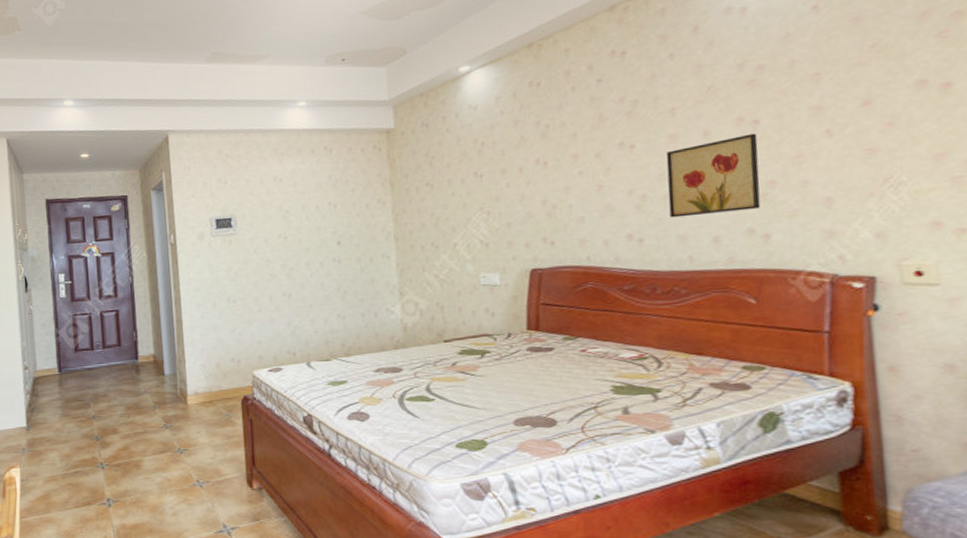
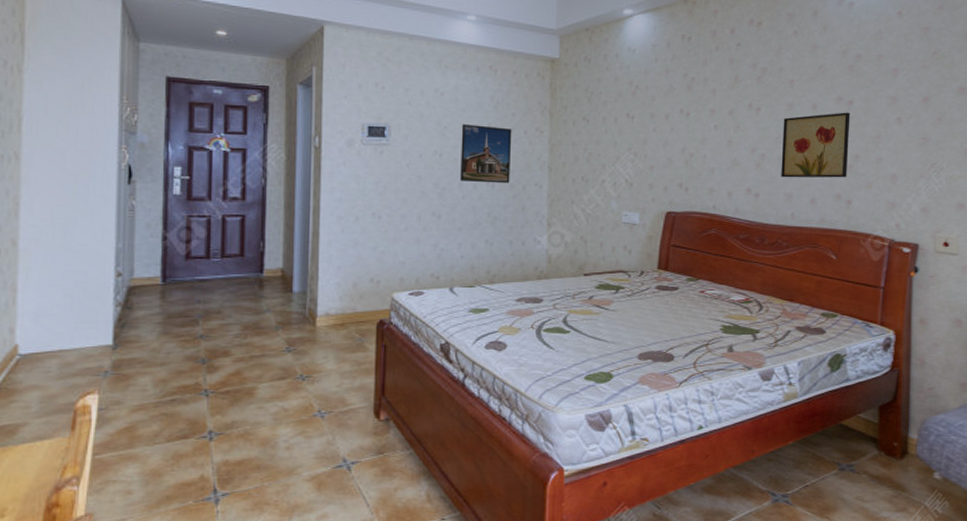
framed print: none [302,204,356,260] -> present [460,124,512,184]

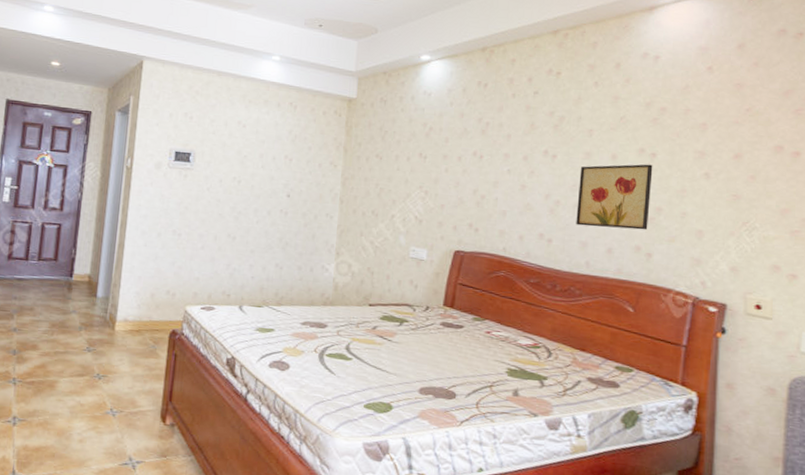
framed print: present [460,124,512,184] -> none [256,155,308,212]

